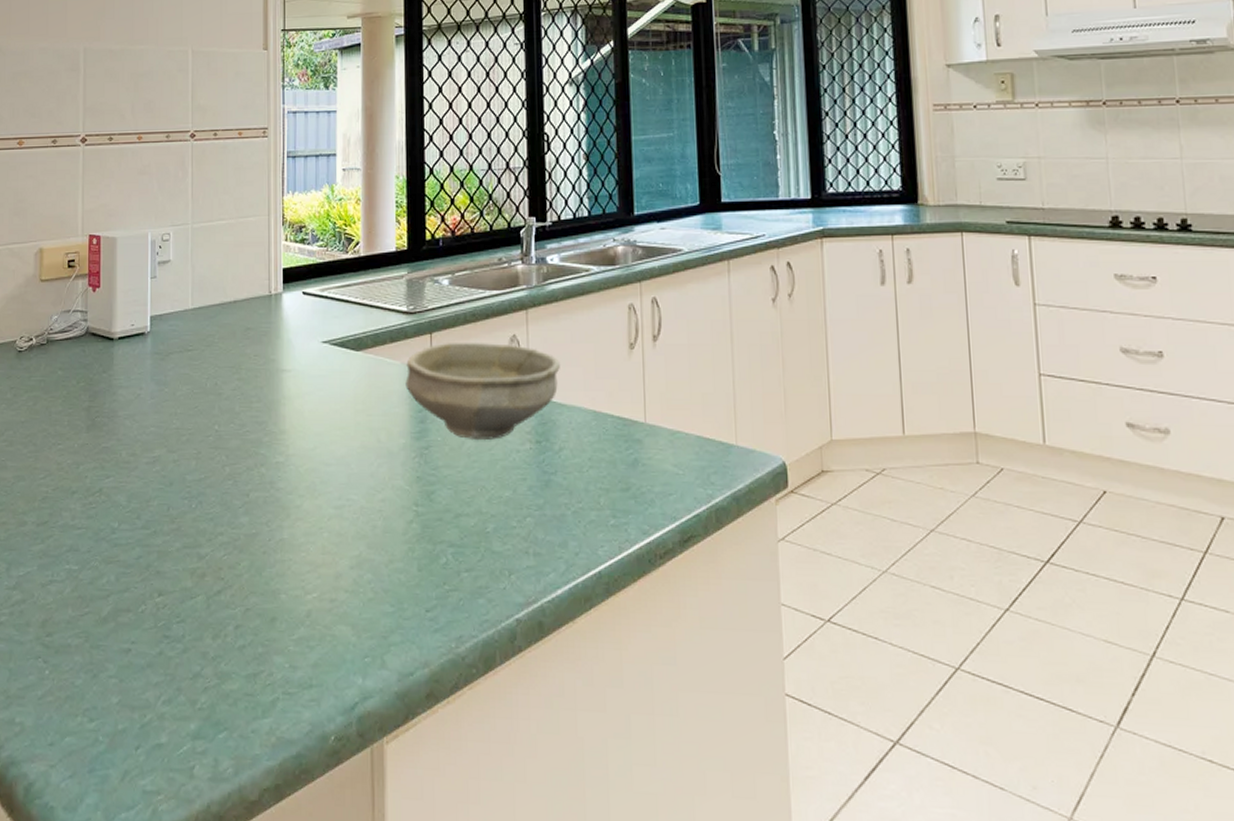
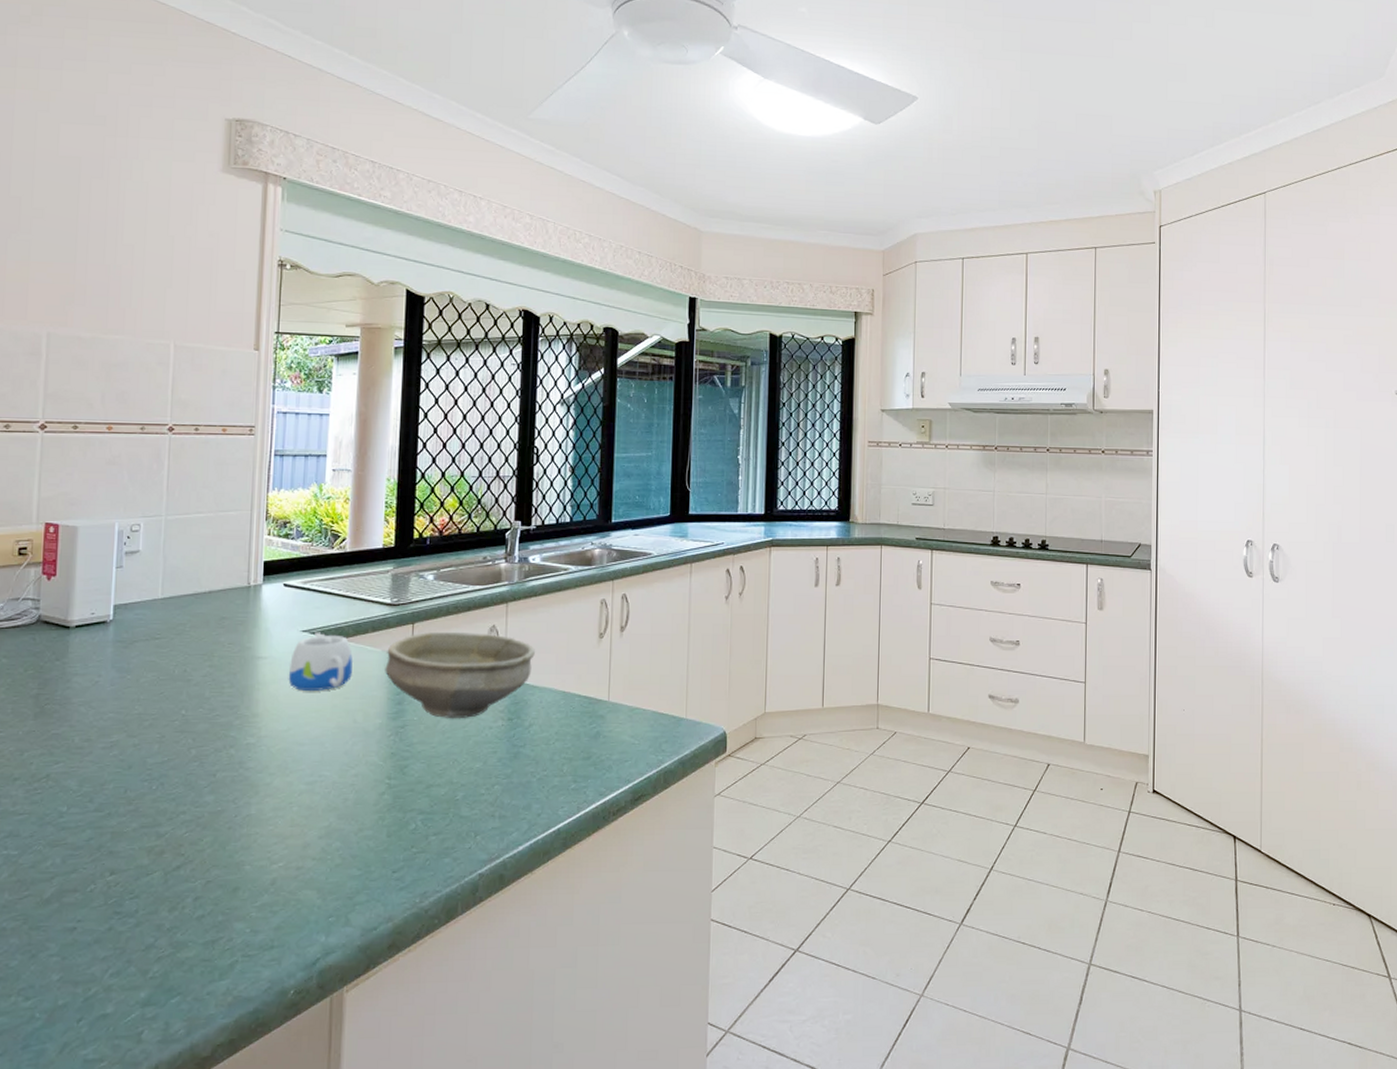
mug: none [311,343,374,408] -> present [288,632,354,692]

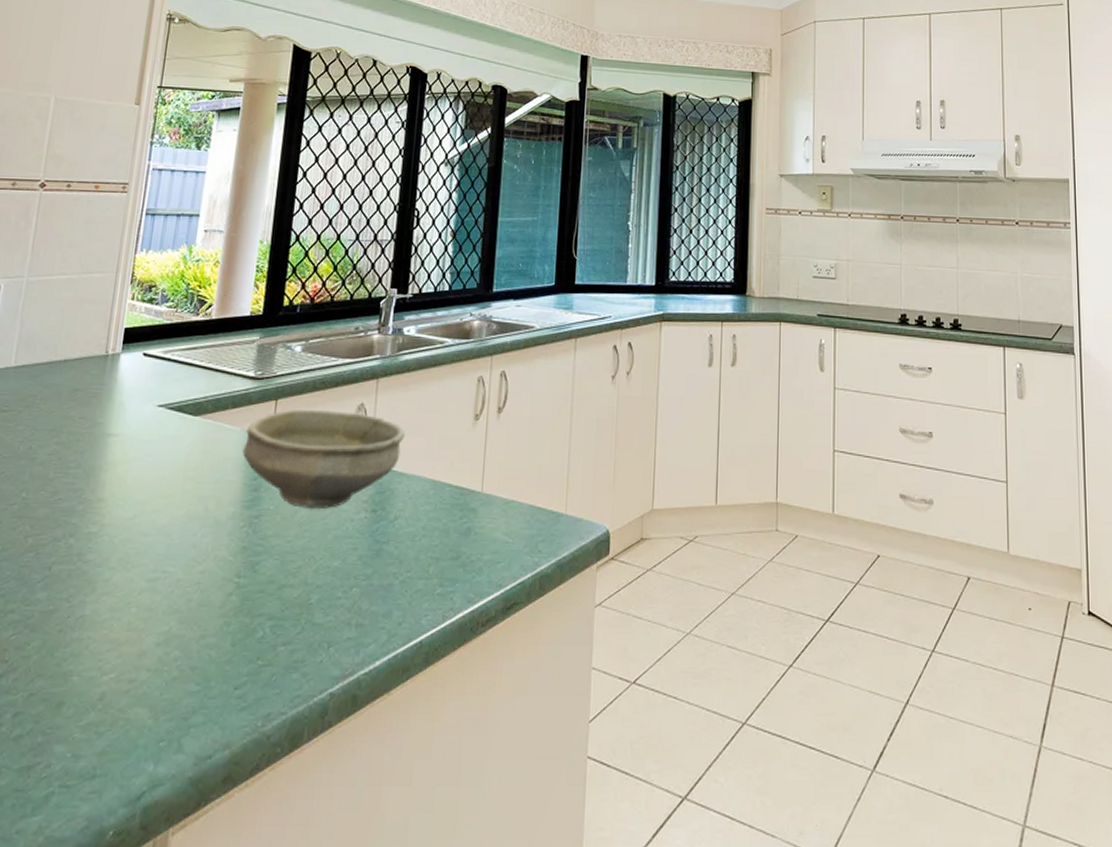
mug: present [288,632,354,692] -> none [139,407,210,475]

